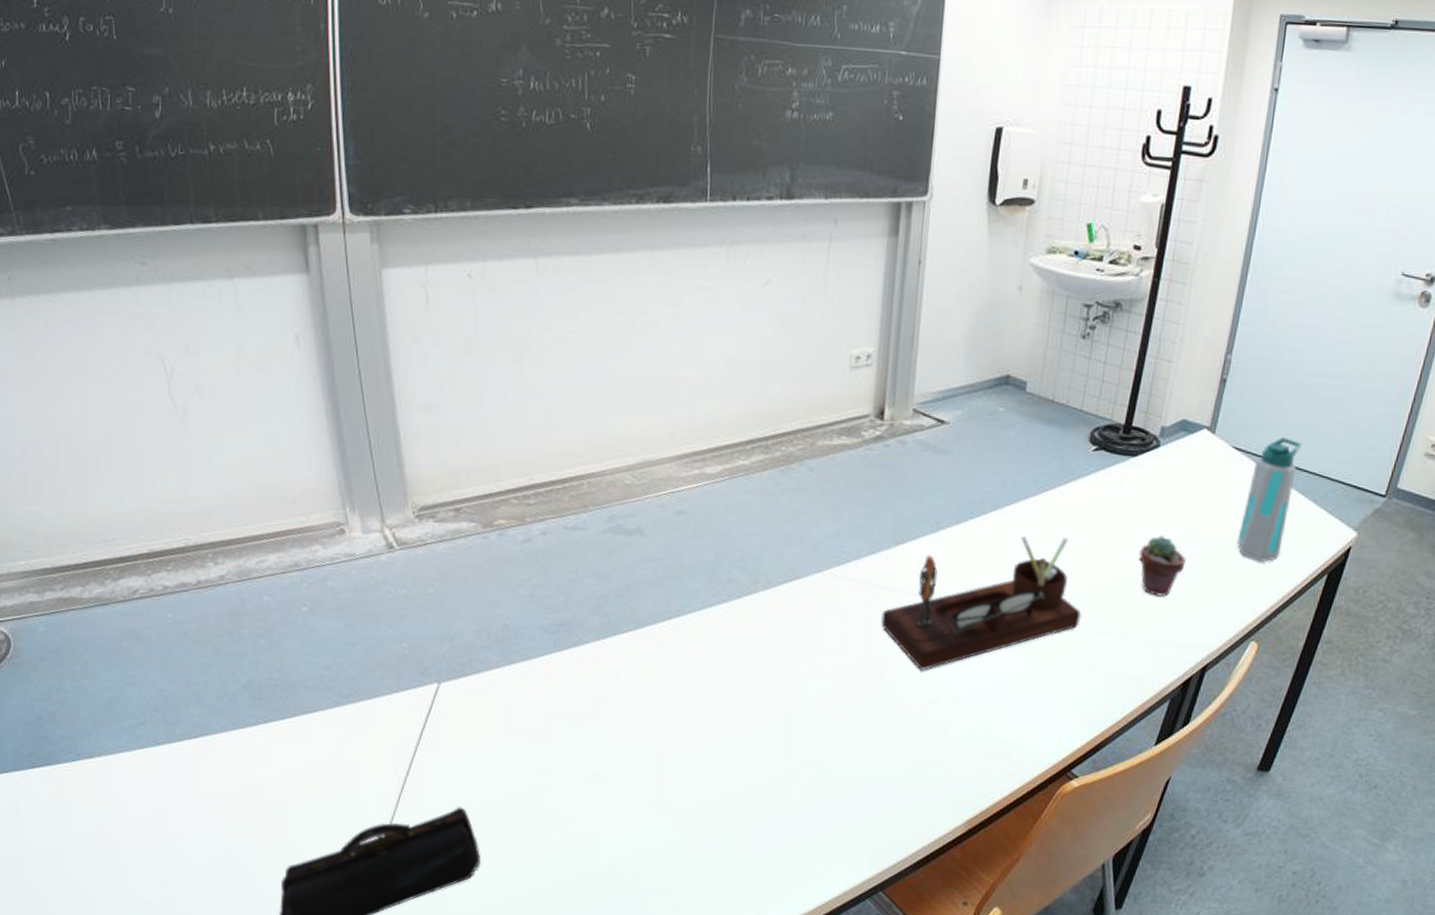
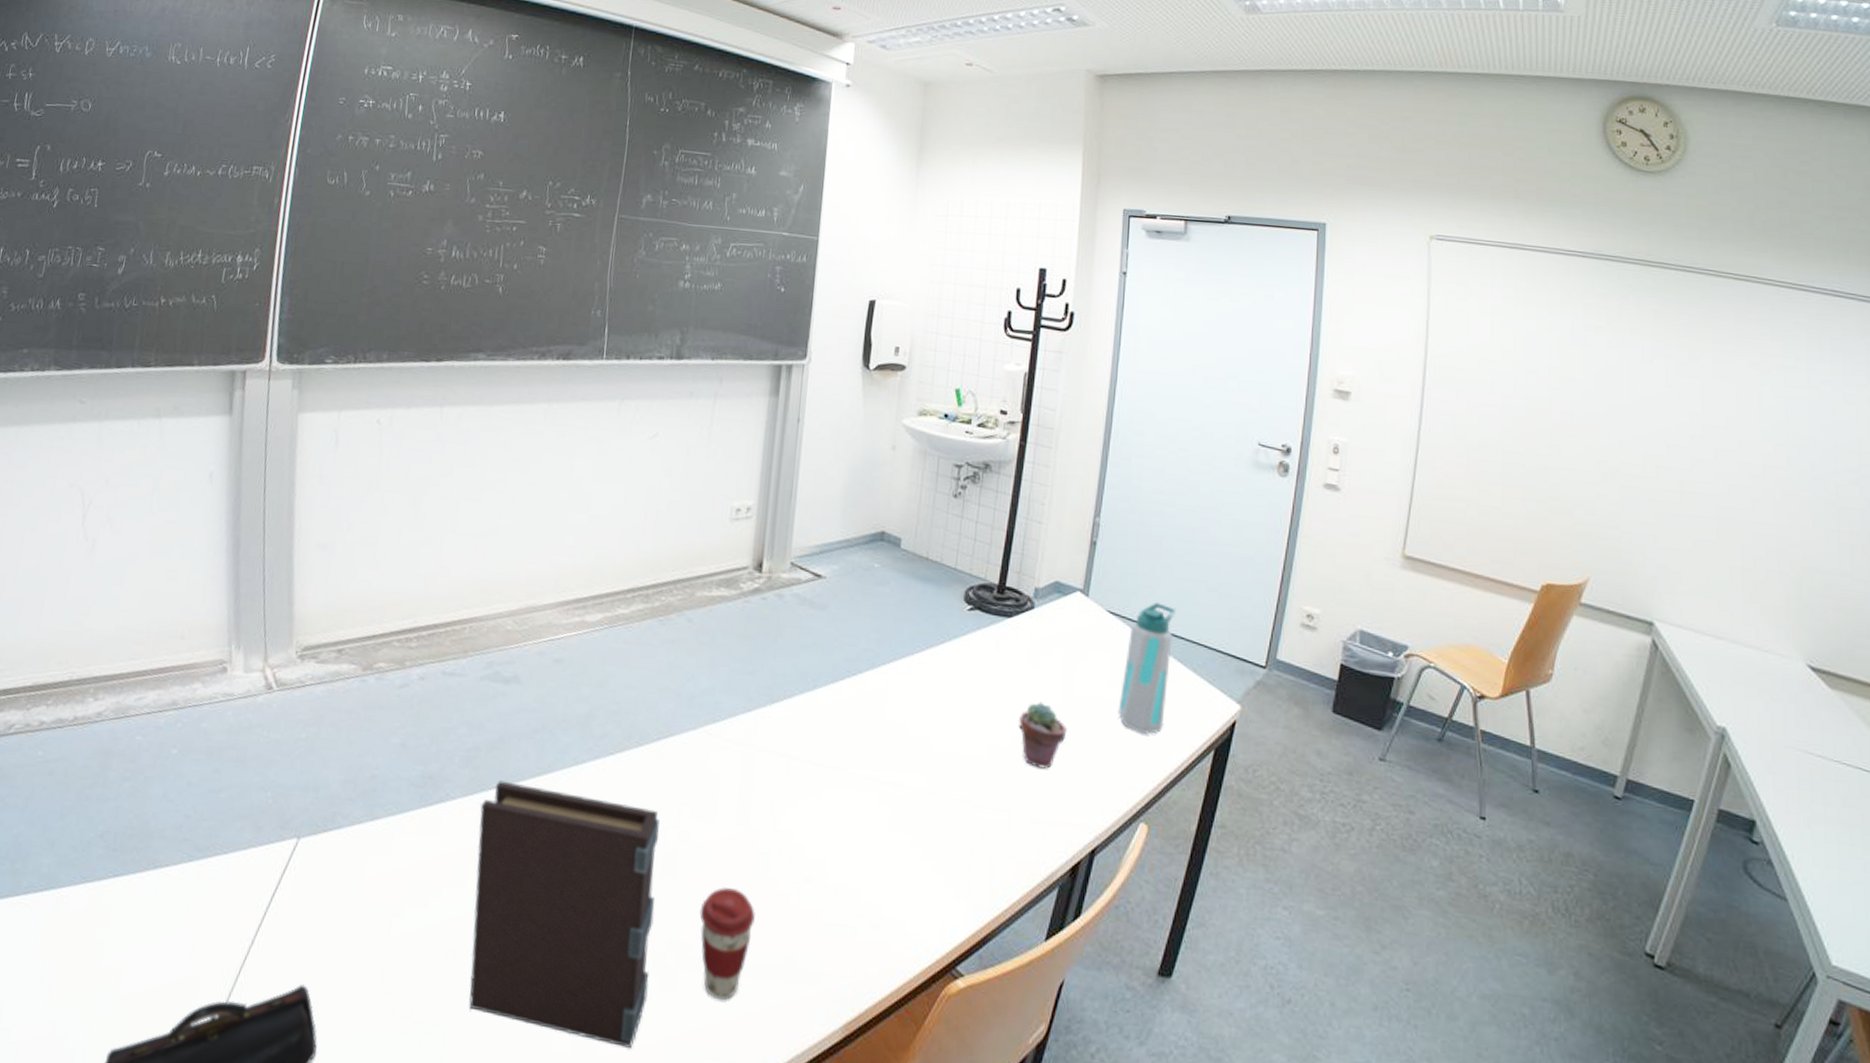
book: none [613,625,790,847] -> present [469,780,660,1048]
coffee cup: none [830,710,883,806] -> present [699,886,755,1001]
desk organizer: present [881,536,1082,670] -> none [755,697,962,843]

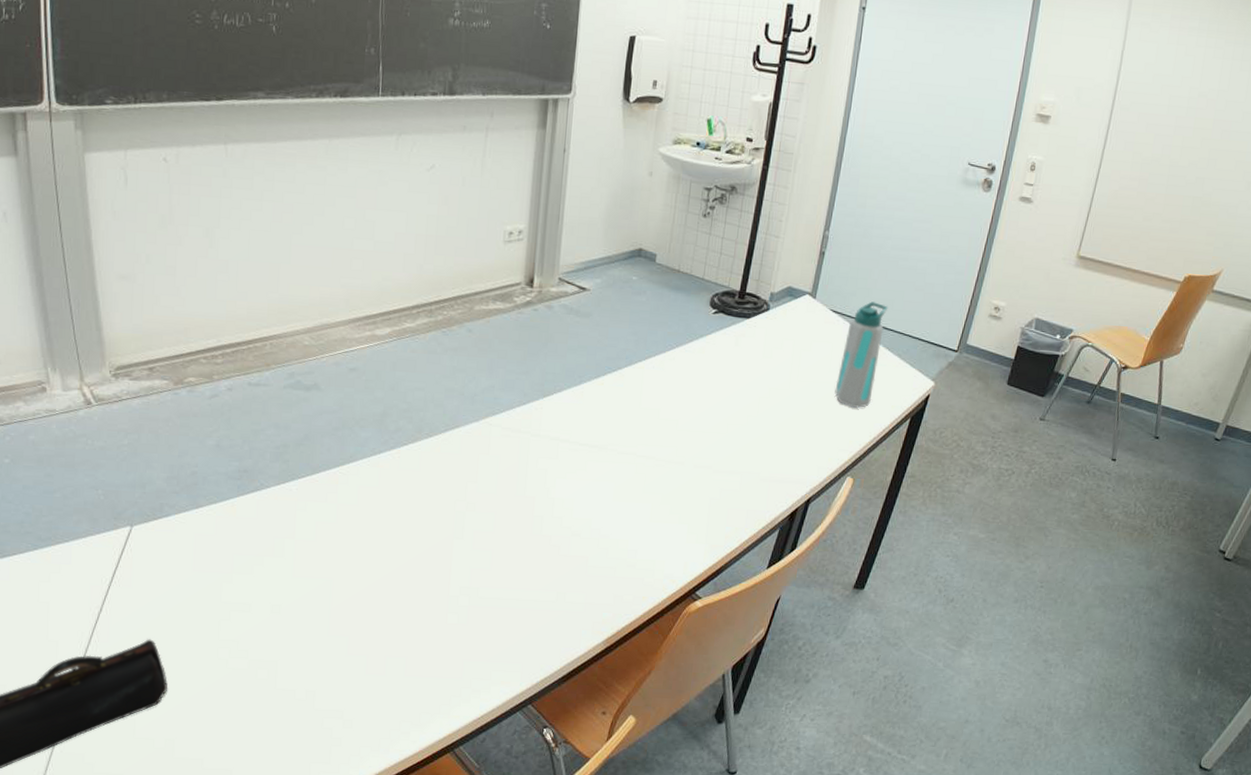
book: present [469,780,660,1048] -> none [291,470,450,667]
coffee cup: present [699,886,755,1001] -> none [486,543,532,628]
potted succulent: present [1018,702,1067,769] -> none [752,386,792,439]

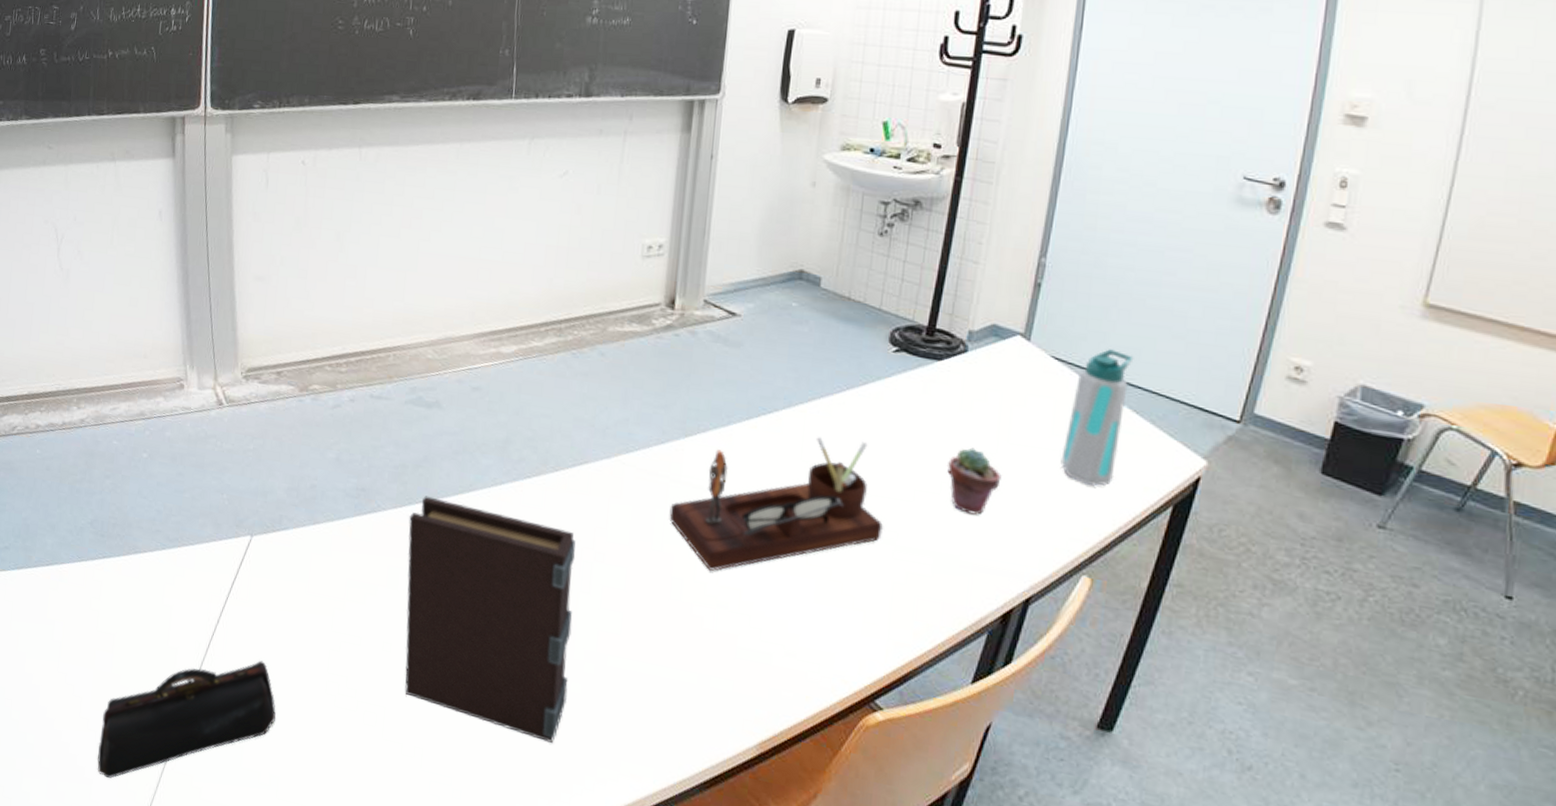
book: none [291,470,450,667] -> present [404,495,576,743]
desk organizer: none [530,388,704,507] -> present [669,437,884,571]
potted succulent: none [752,386,792,439] -> present [946,447,1002,515]

